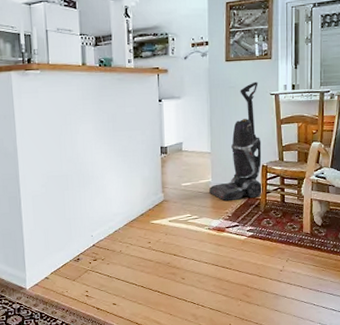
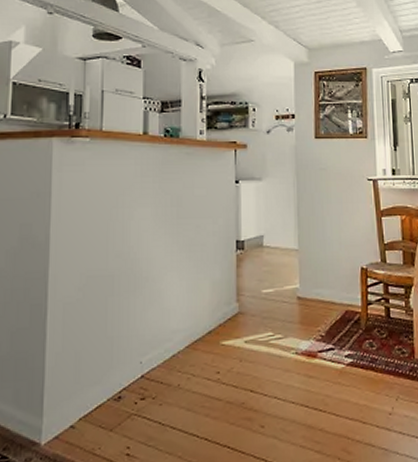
vacuum cleaner: present [209,81,263,201] -> none [297,164,363,314]

